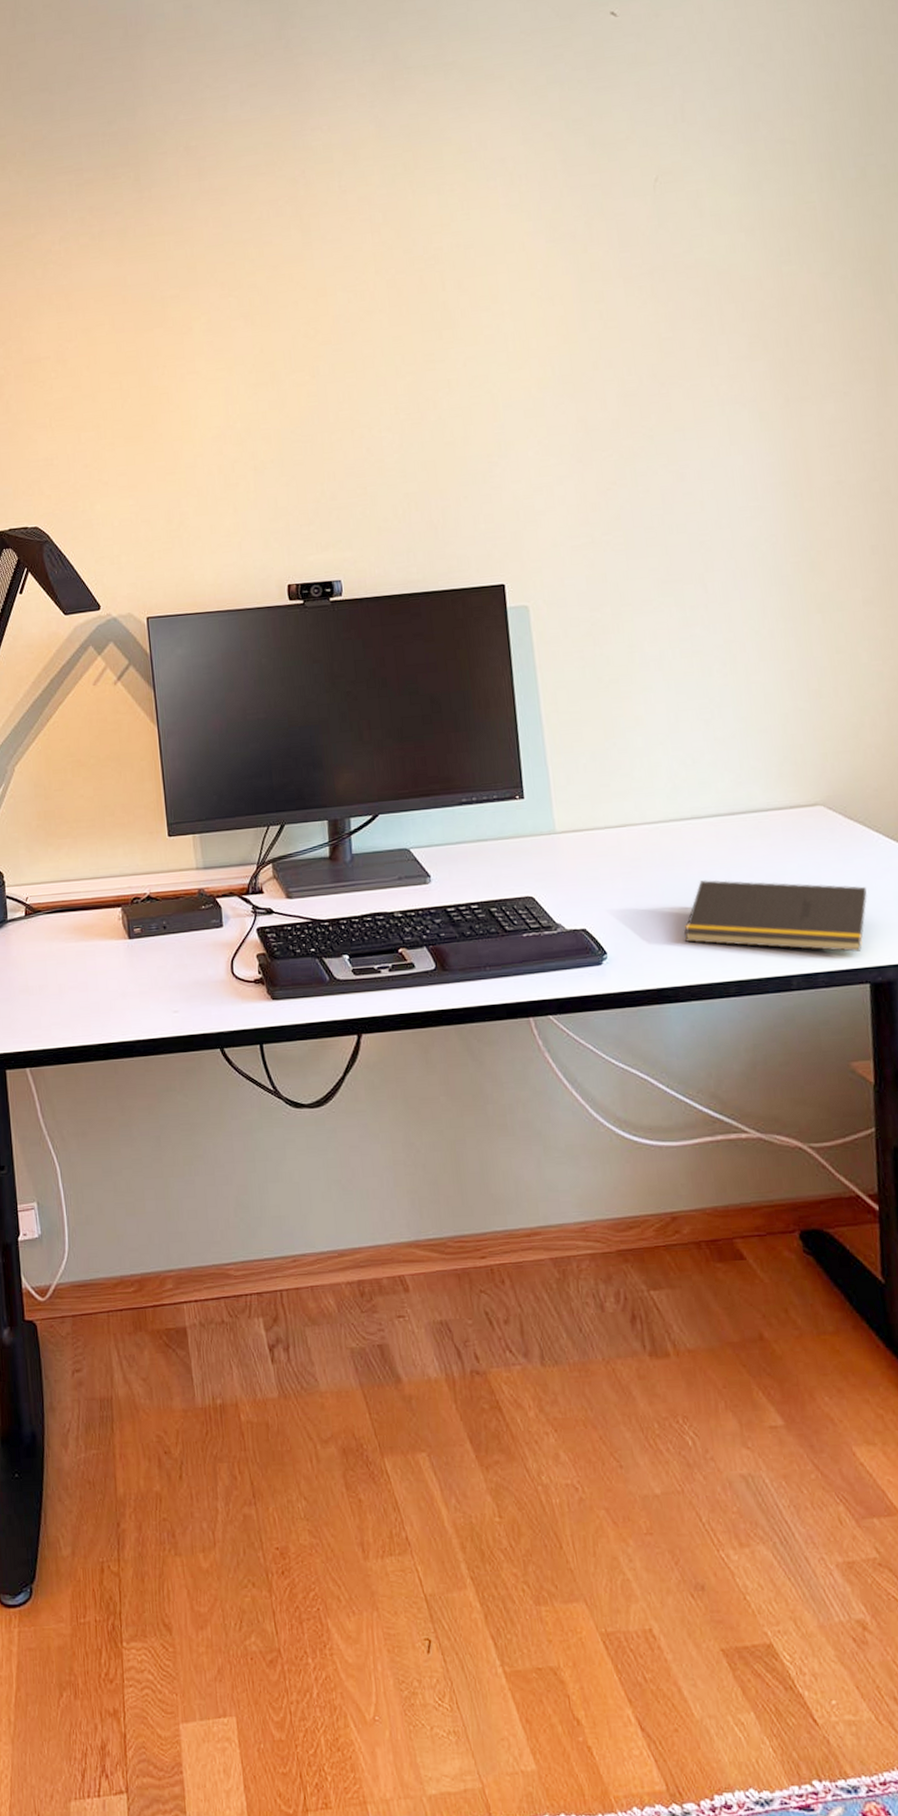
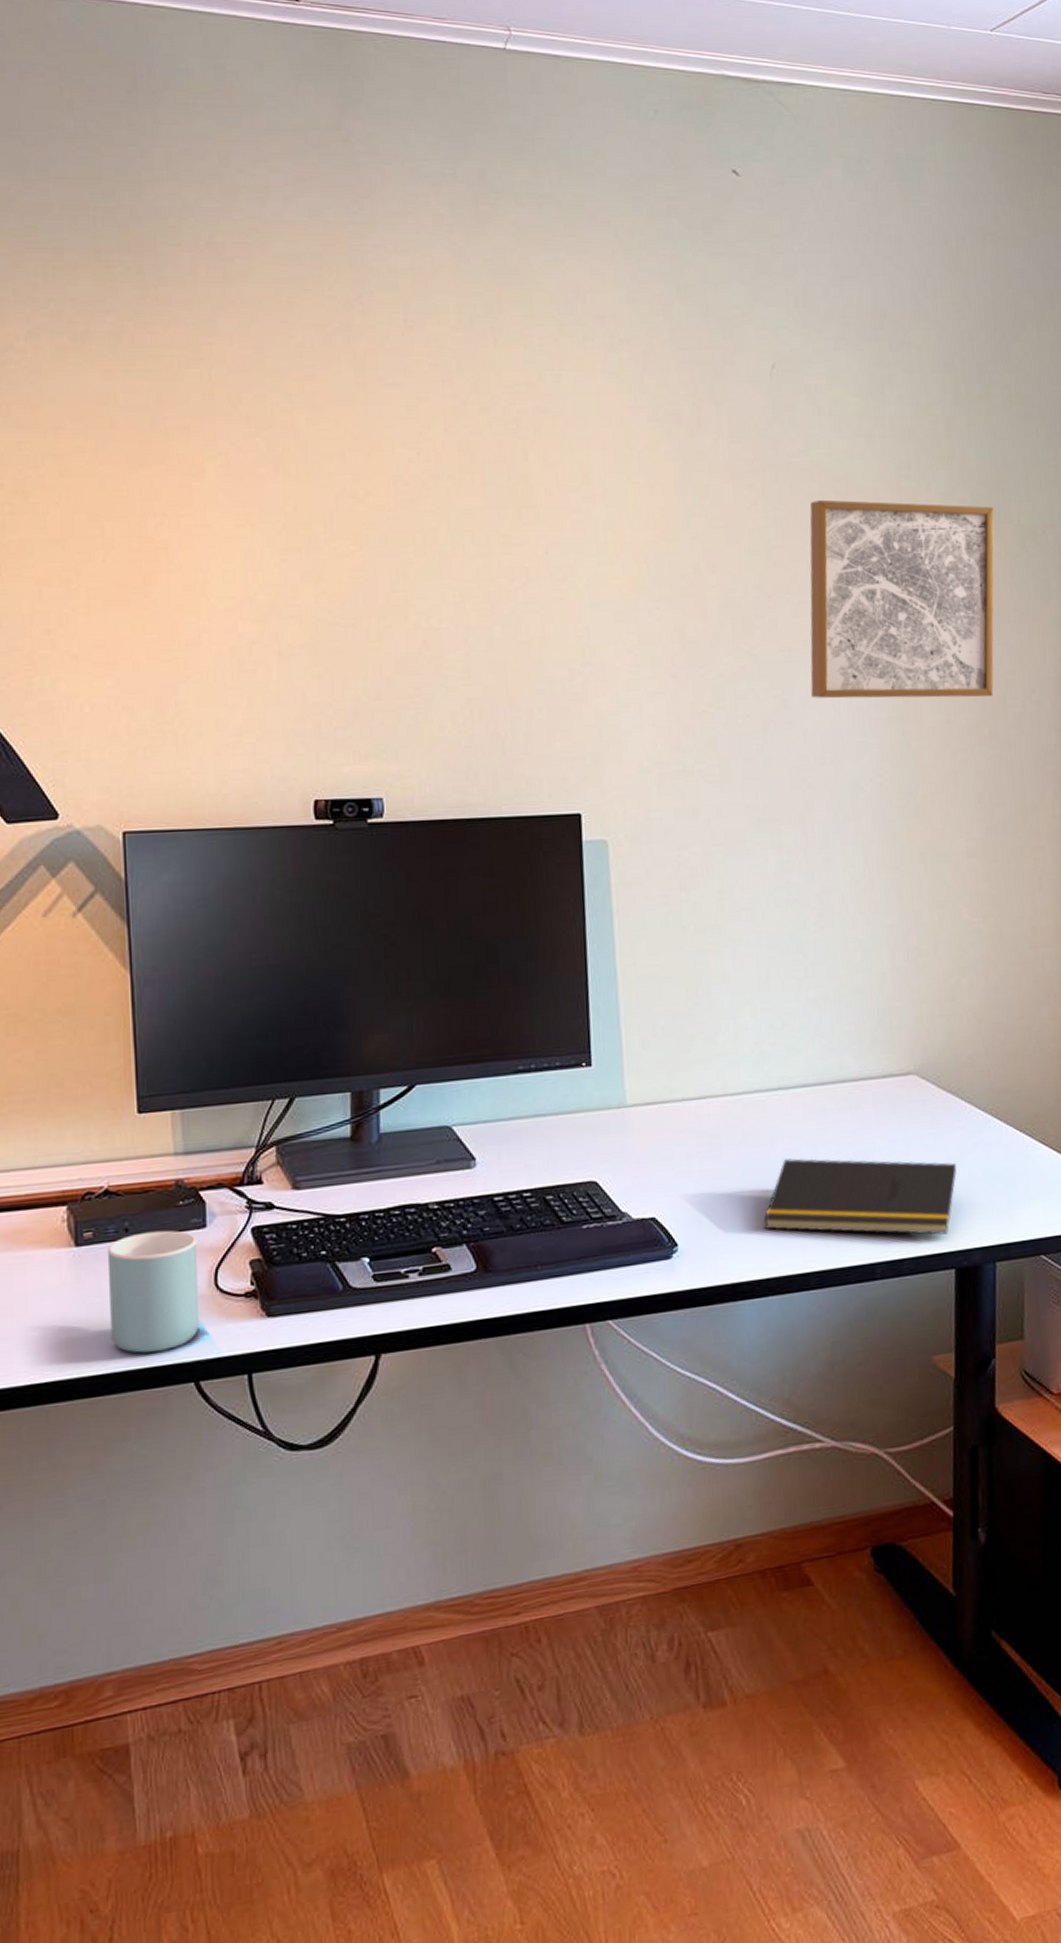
mug: none [151,928,222,1024] -> present [107,1230,200,1353]
wall art: none [696,280,883,470] -> present [810,499,995,699]

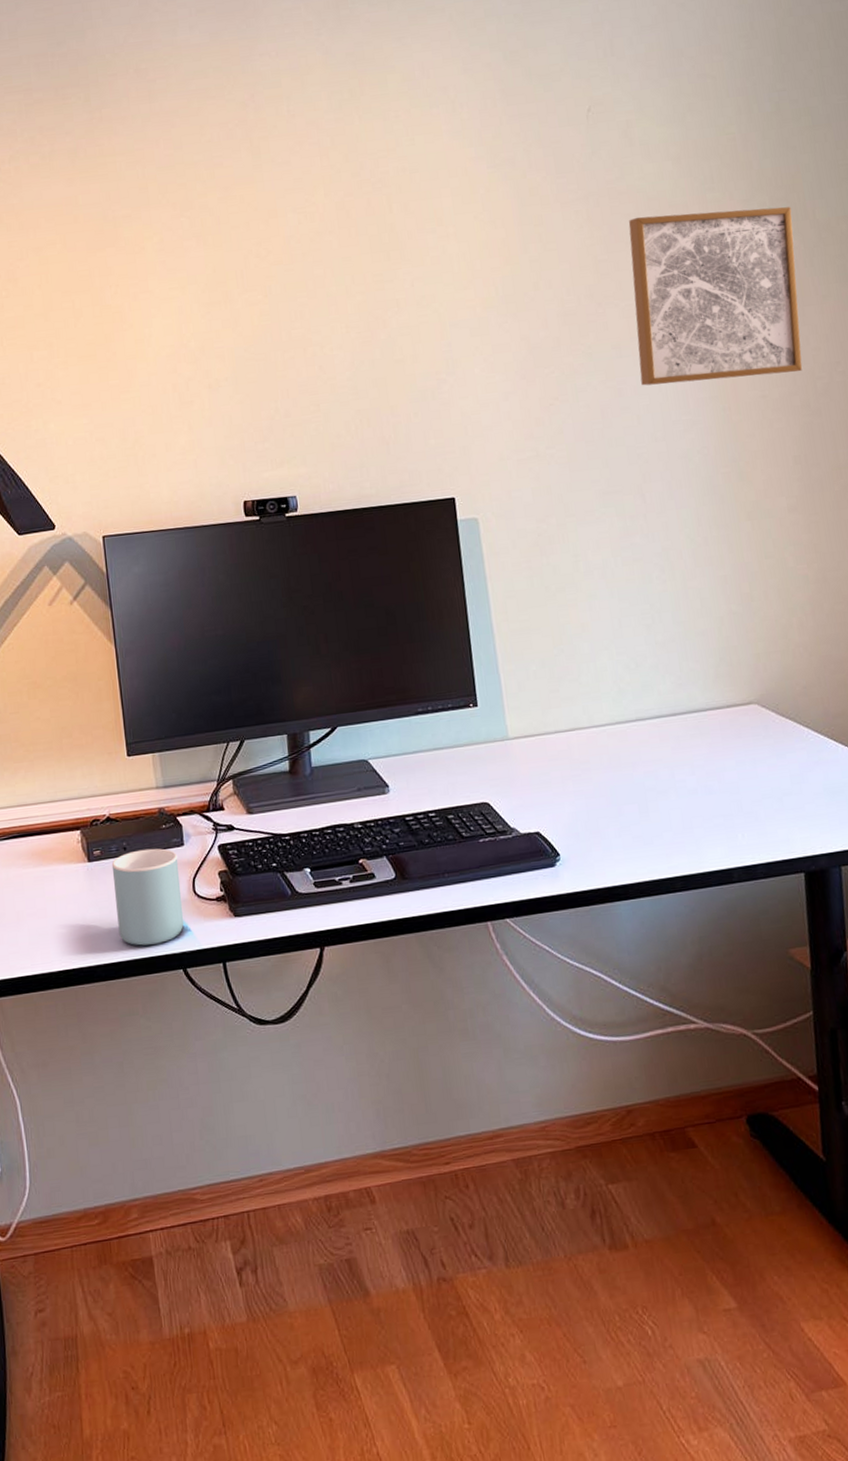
notepad: present [764,1158,957,1236] -> none [632,778,800,844]

